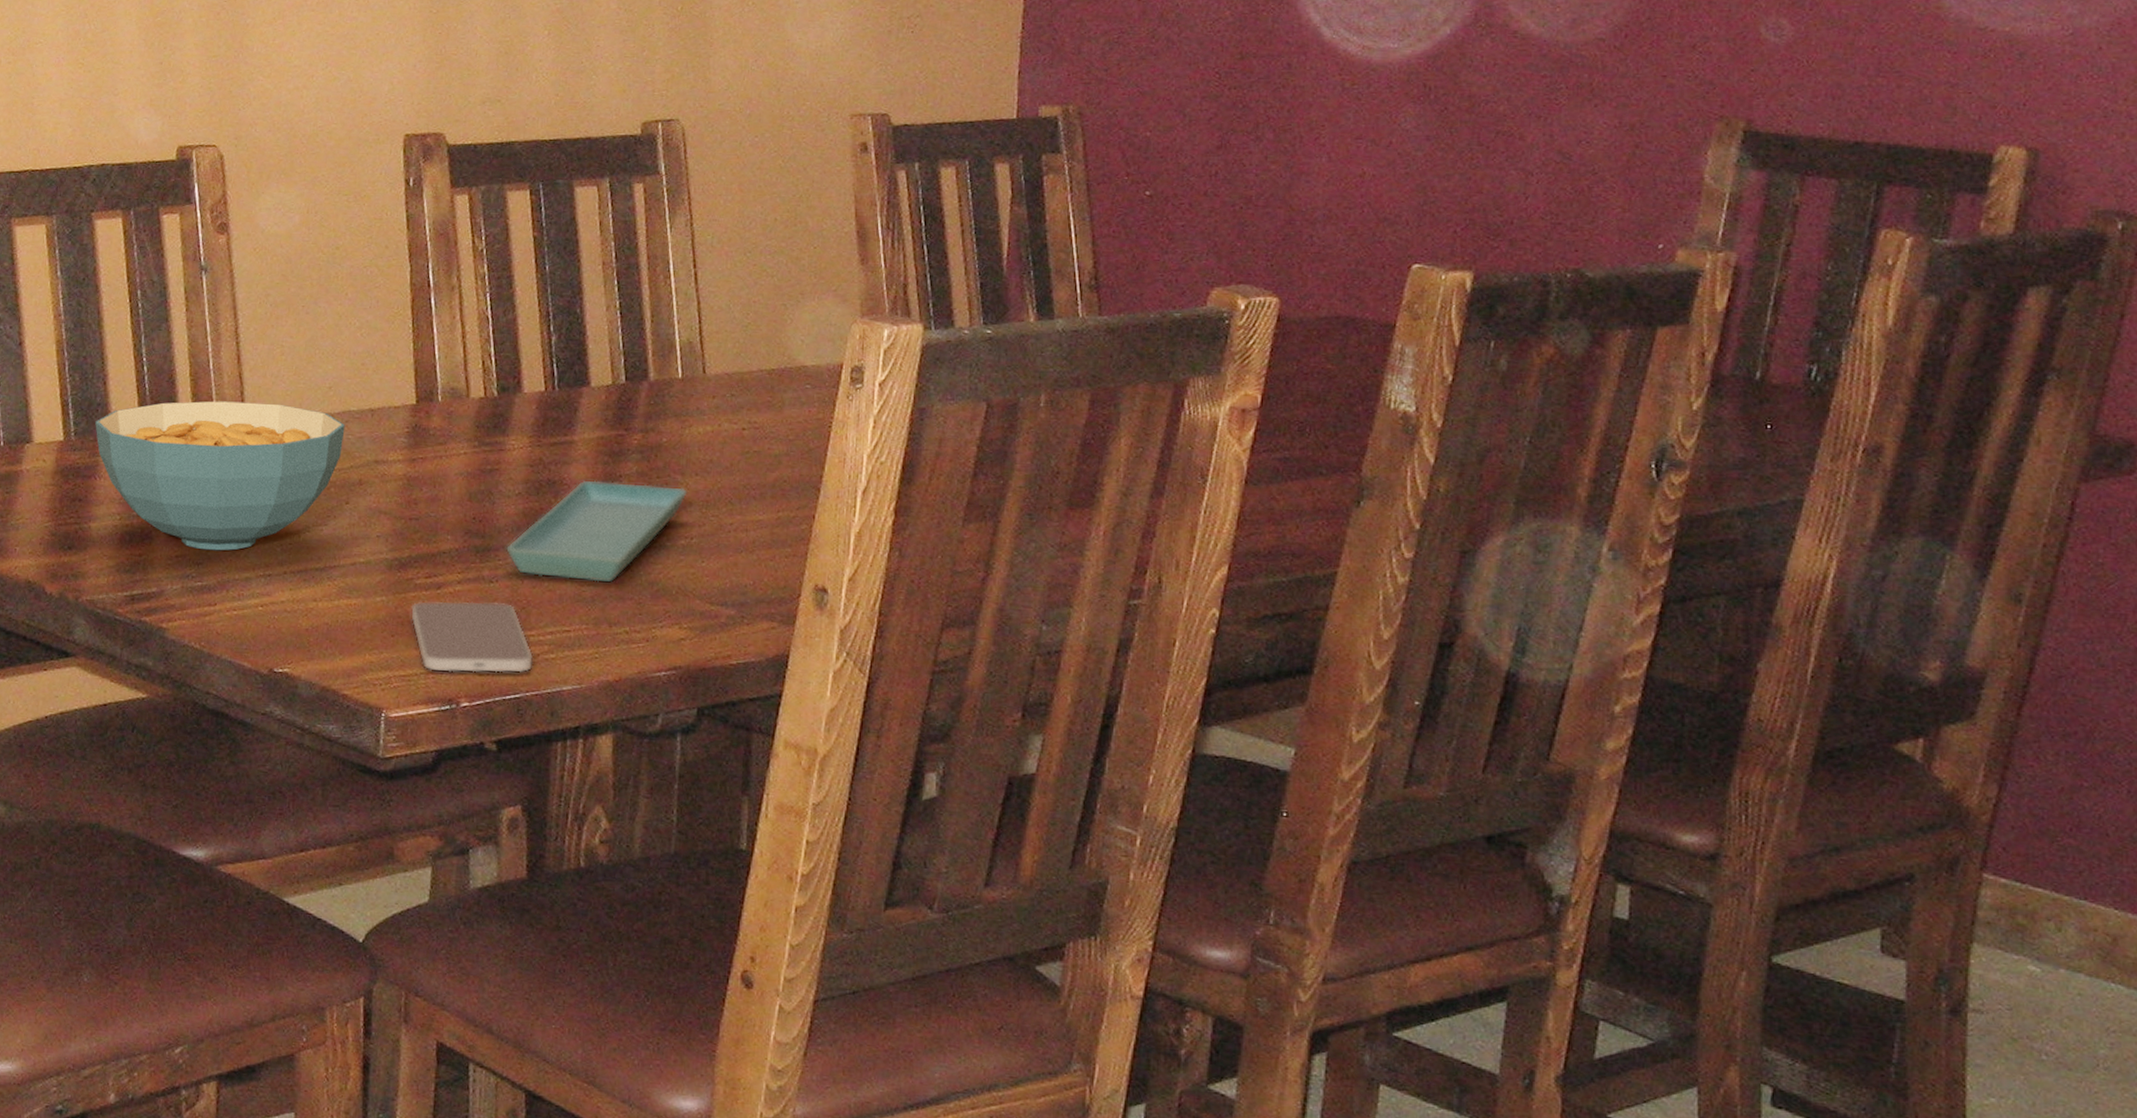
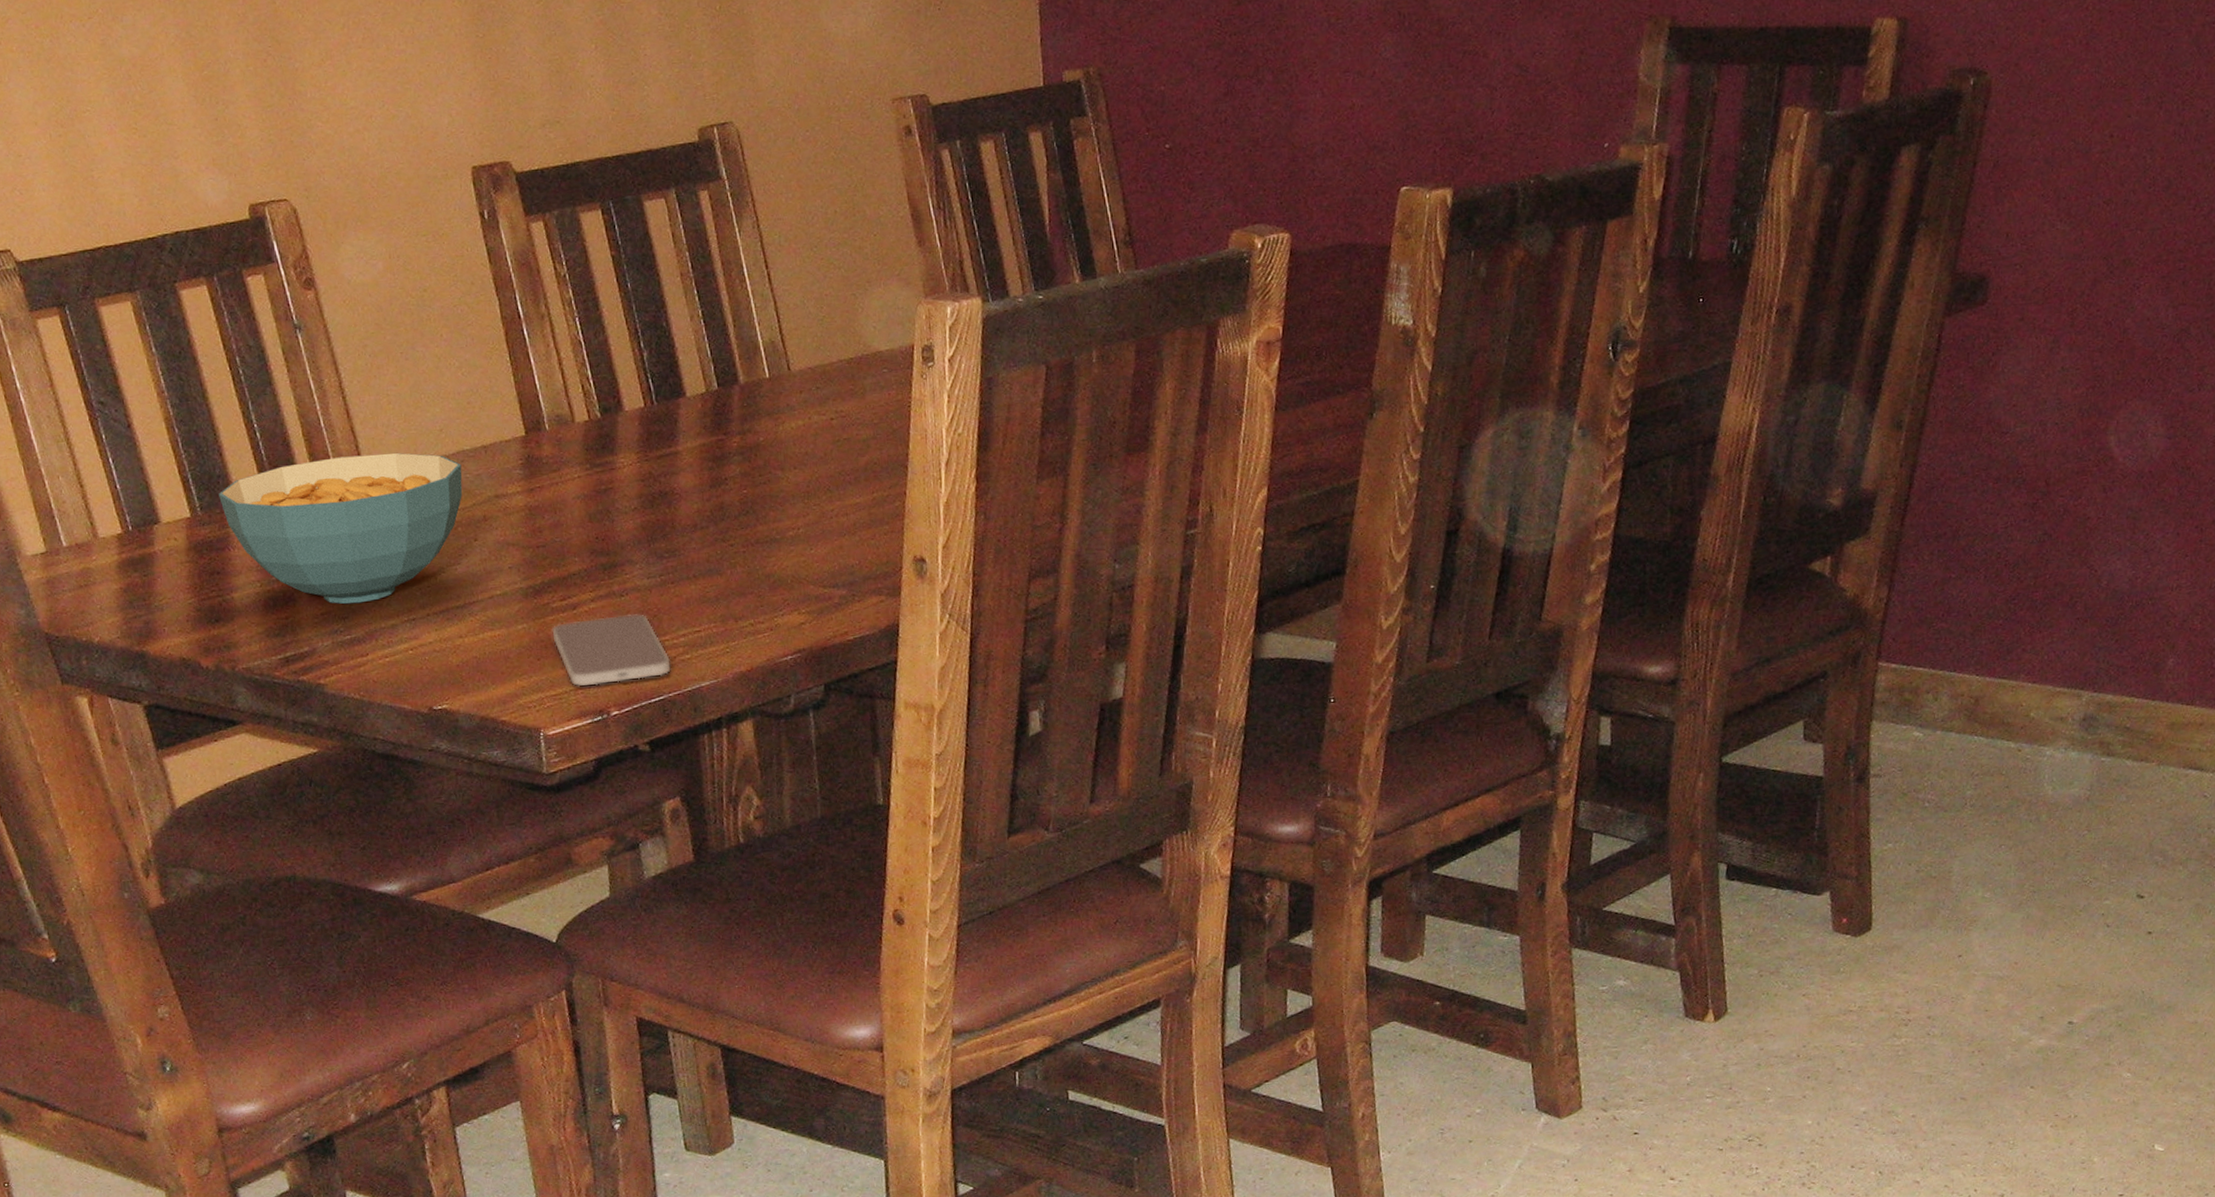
saucer: present [506,480,687,583] -> none [631,482,789,584]

